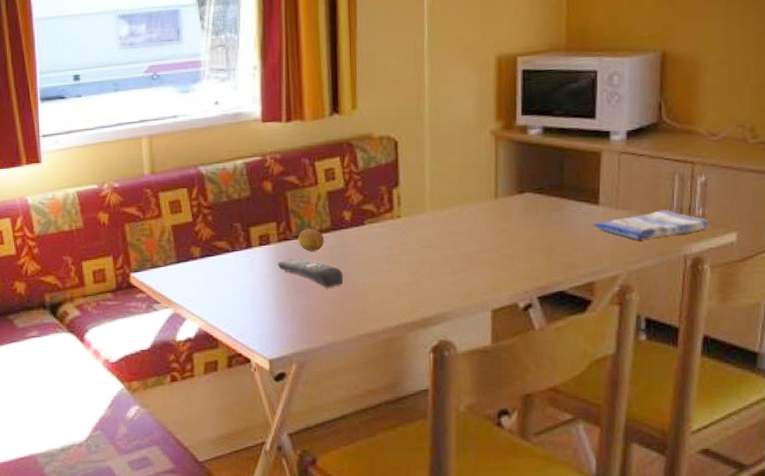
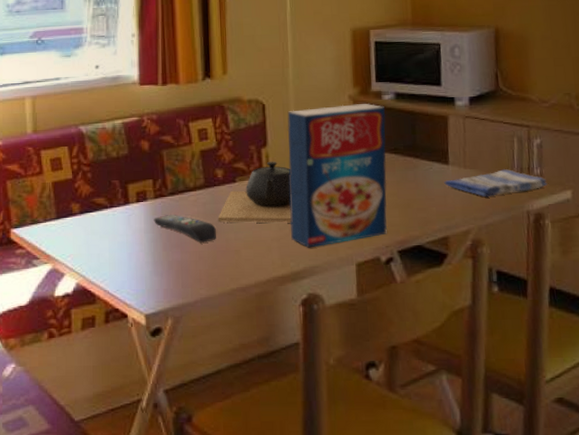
fruit: present [298,228,325,252] -> none [173,185,199,208]
teapot: none [345,202,424,268] -> present [218,161,292,223]
cereal box: none [421,139,531,293] -> present [287,104,388,248]

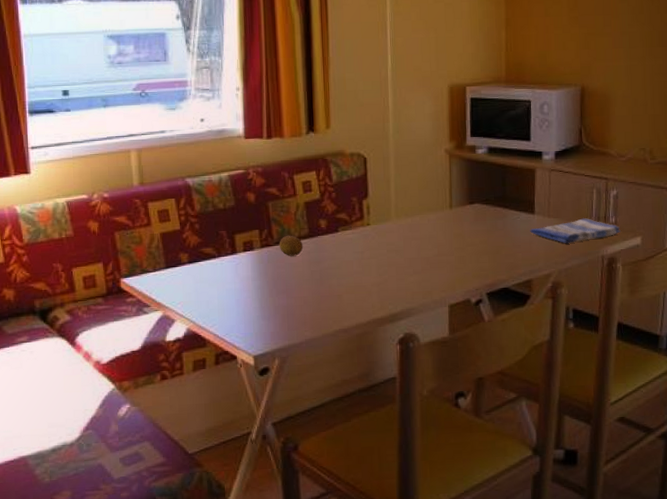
remote control: present [154,215,216,243] -> none [260,263,320,289]
fruit: none [173,185,199,208] -> present [279,235,303,256]
teapot: present [218,161,292,223] -> none [321,211,391,270]
cereal box: present [287,104,388,248] -> none [387,157,479,292]

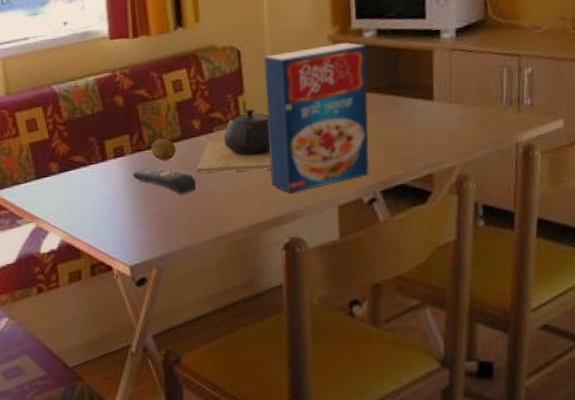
remote control: none [260,263,320,289] -> present [132,168,196,194]
teapot: none [321,211,391,270] -> present [196,108,272,173]
cereal box: none [387,157,479,292] -> present [264,42,370,193]
dish towel: present [530,218,621,243] -> none [428,101,538,131]

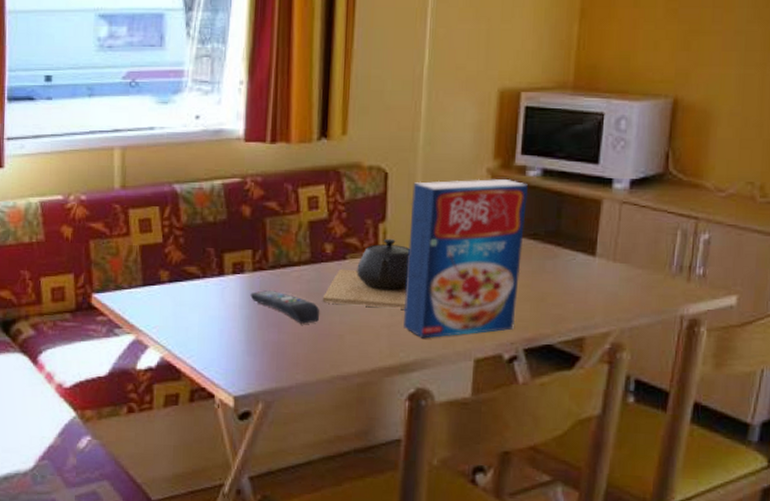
fruit: present [150,138,177,161] -> none [274,258,303,284]

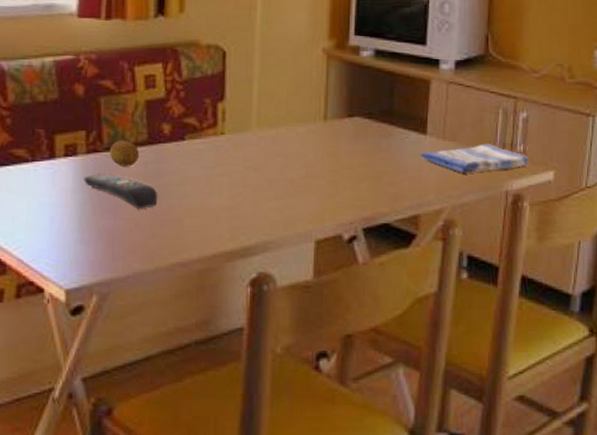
fruit: none [274,258,303,284] -> present [109,140,140,167]
teapot: present [322,238,410,309] -> none [160,118,249,191]
cereal box: present [403,179,529,339] -> none [243,58,363,221]
dish towel: none [587,266,710,296] -> present [420,144,530,173]

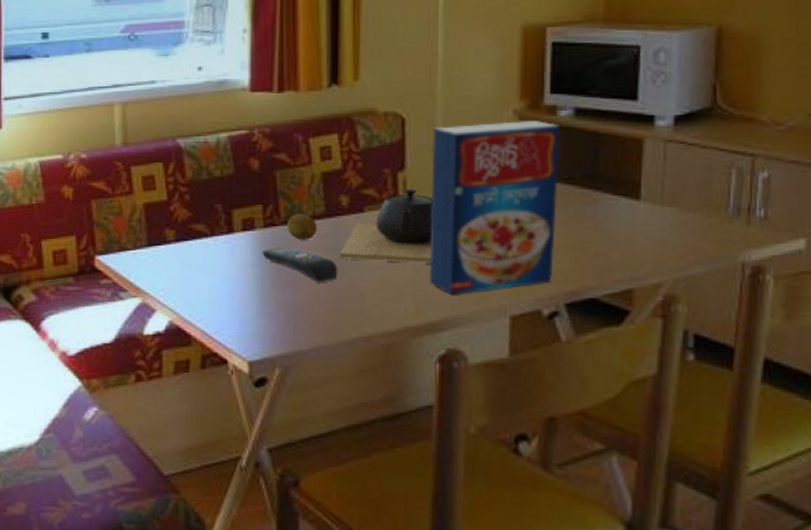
teapot: none [160,118,249,191] -> present [340,188,433,264]
cereal box: none [243,58,363,221] -> present [429,121,561,295]
dish towel: present [420,144,530,173] -> none [632,209,774,242]

